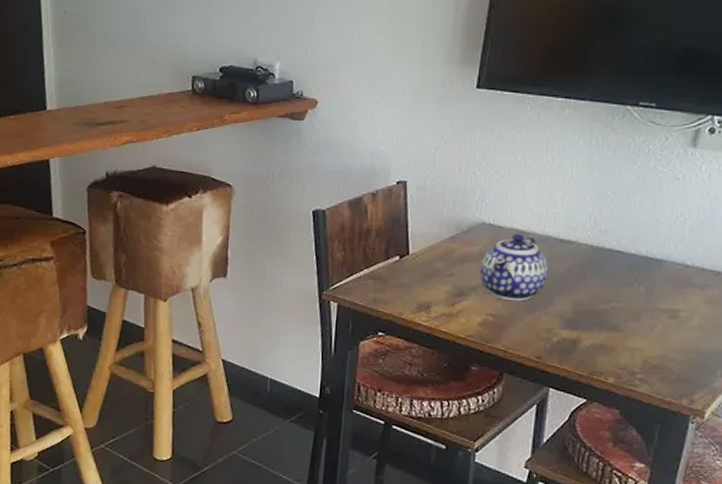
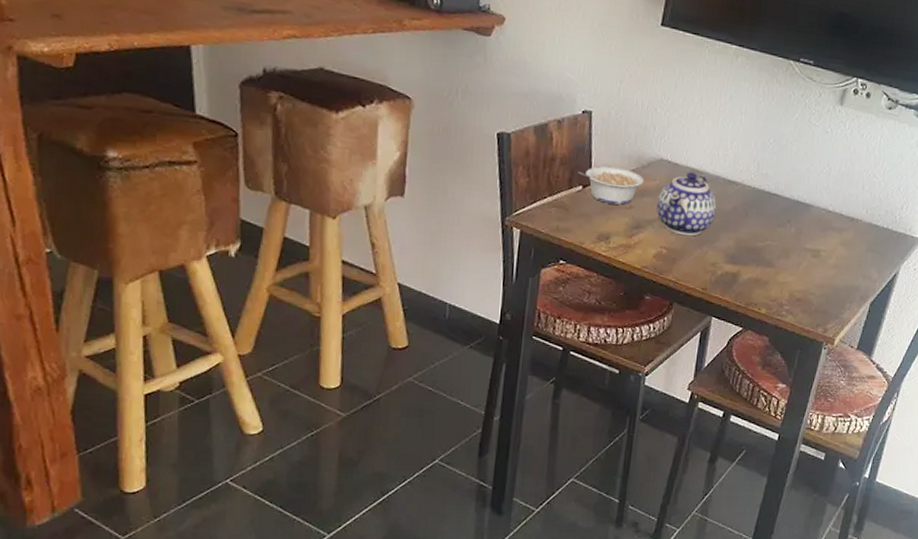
legume: none [394,234,465,273] -> present [577,165,644,205]

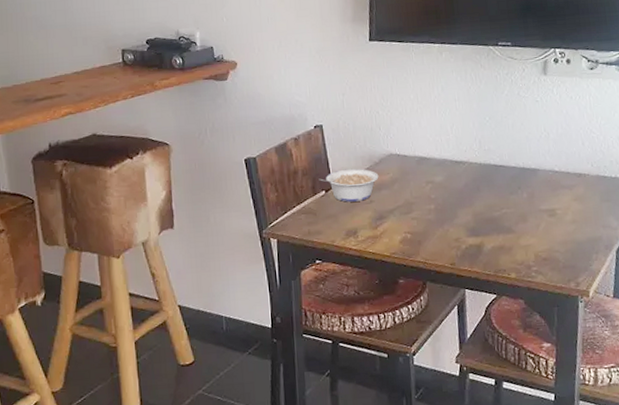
teapot: present [656,172,717,237] -> none [394,160,450,218]

